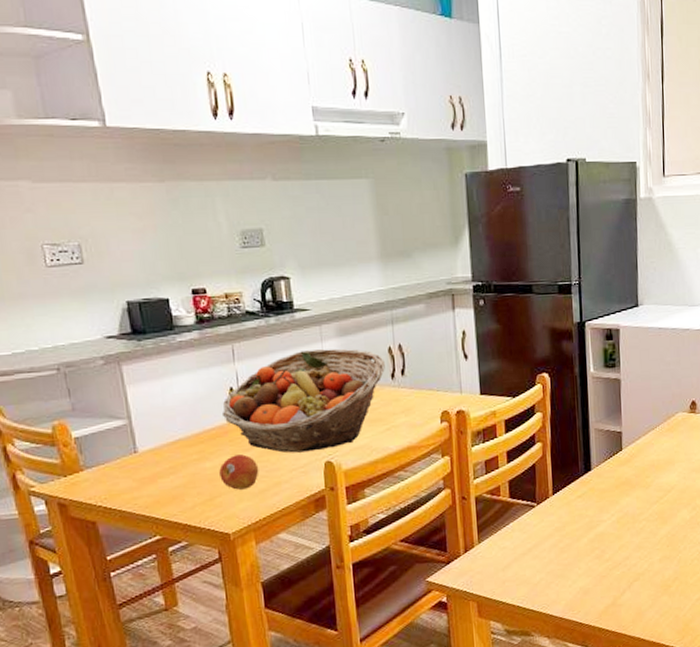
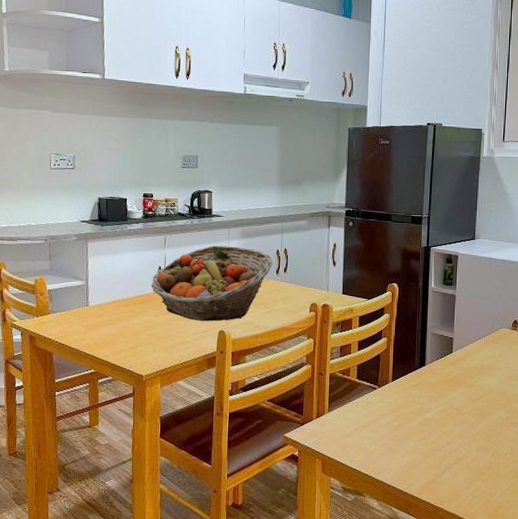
fruit: present [219,454,259,490] -> none [142,317,171,343]

